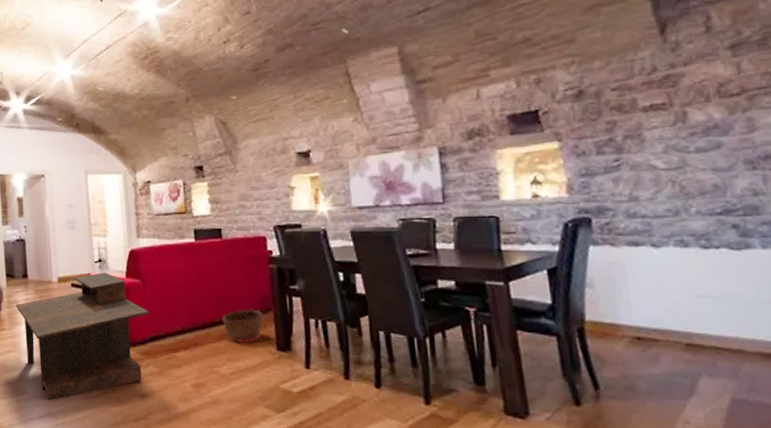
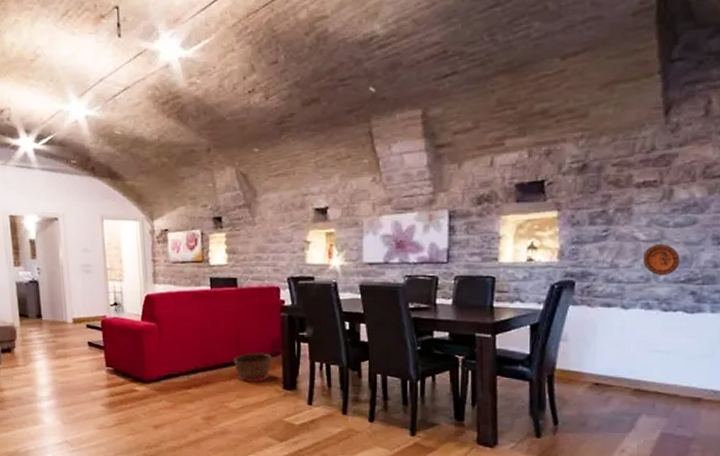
coffee table: present [16,272,149,401] -> none [30,315,164,430]
decorative plate: none [665,172,712,208] -> present [642,245,680,276]

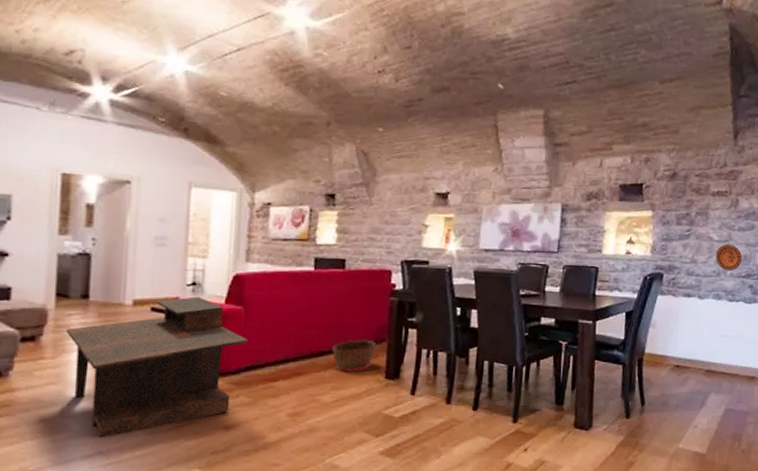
coffee table: none [30,315,164,430] -> present [67,296,248,438]

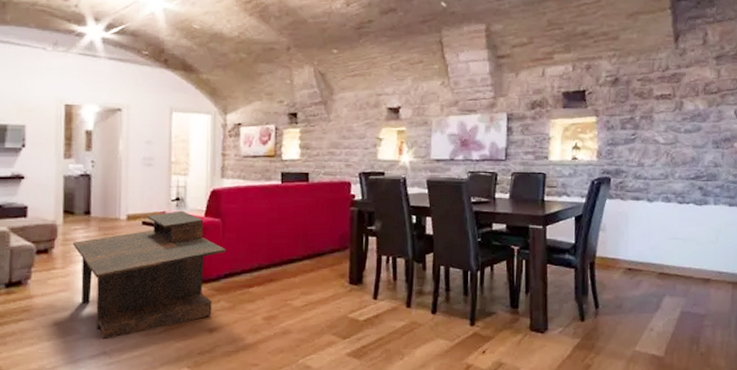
basket: present [332,339,376,372] -> none [301,247,339,278]
decorative plate: present [715,245,742,271] -> none [662,147,690,174]

